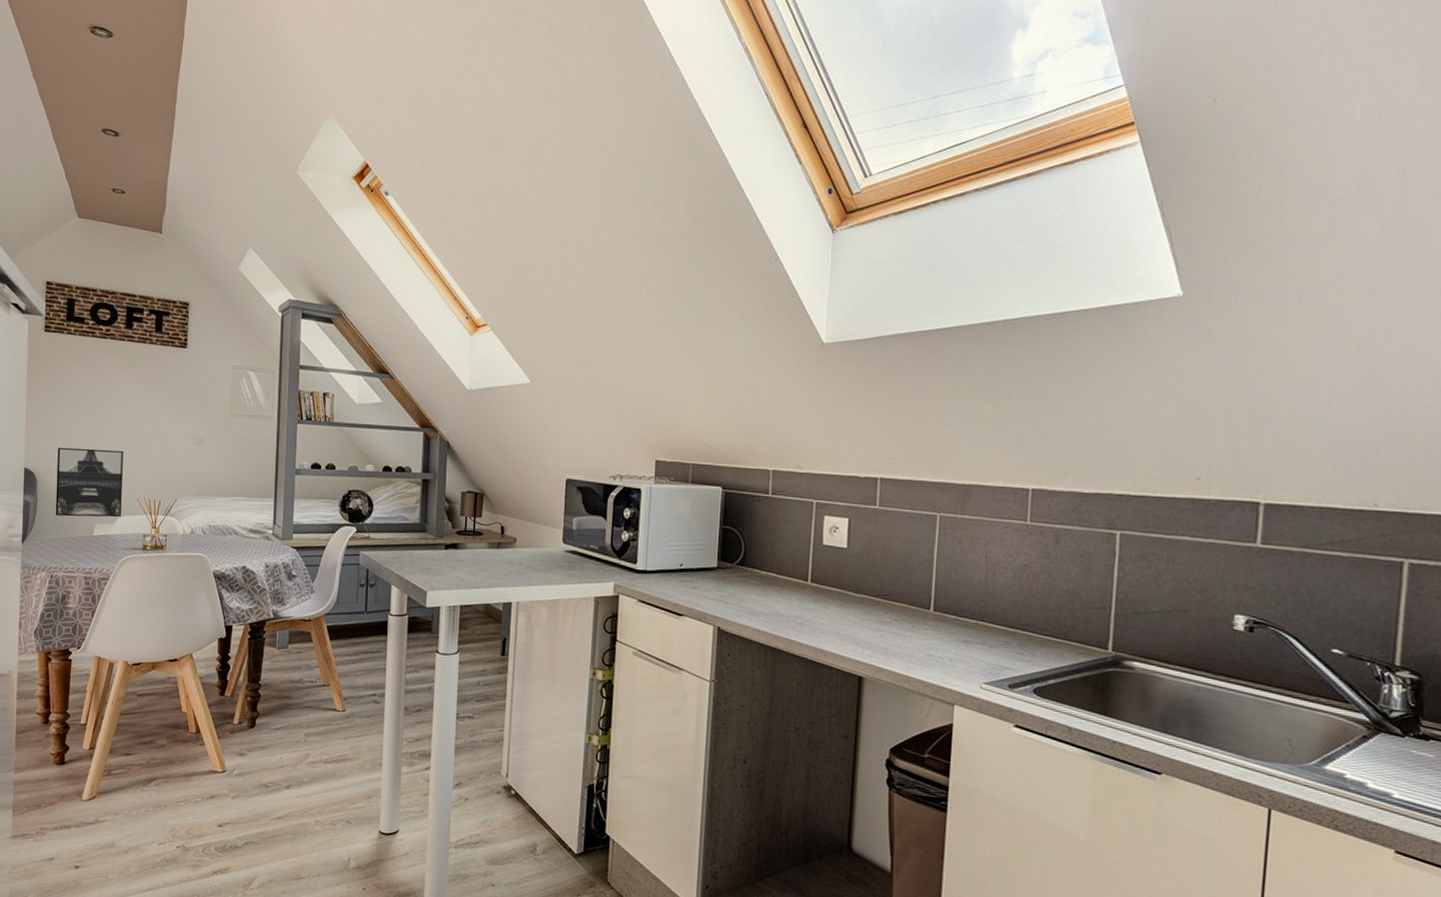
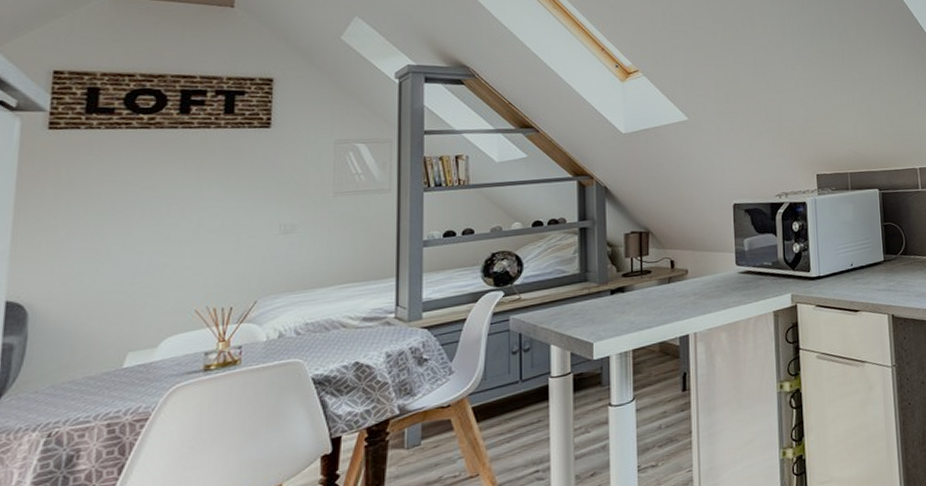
wall art: present [55,447,123,518] -> none [58,256,174,354]

